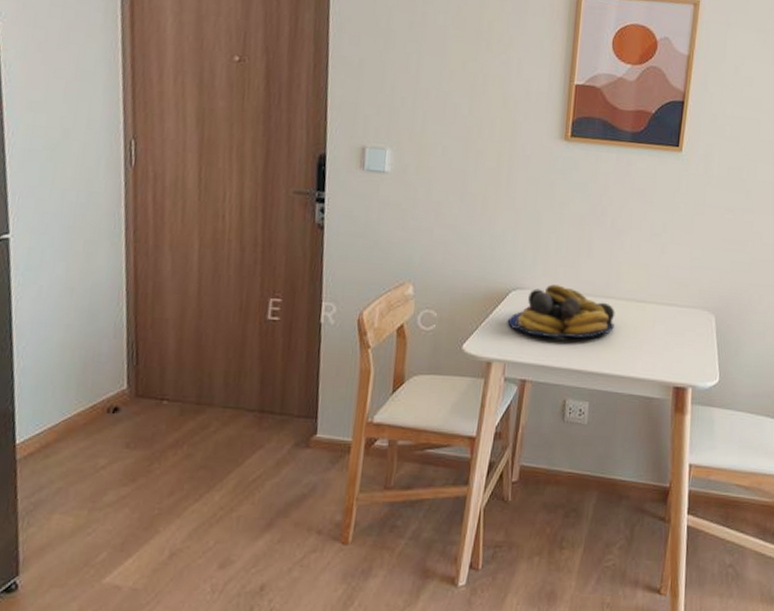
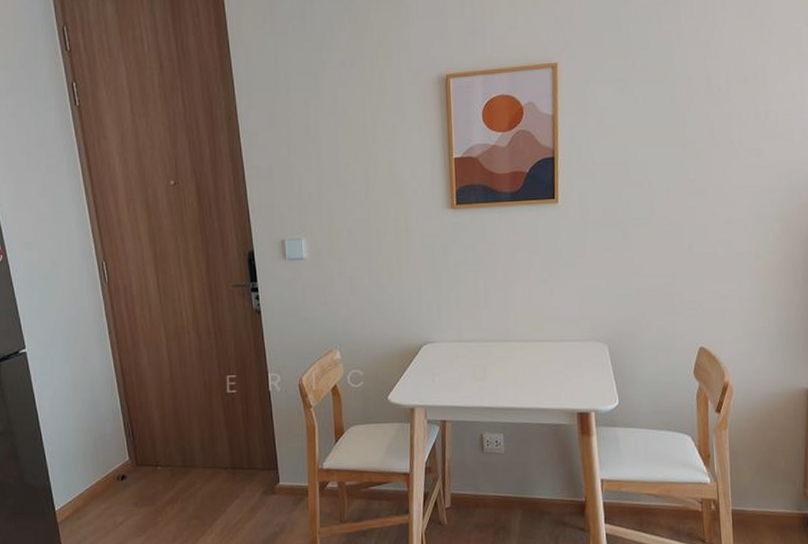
fruit bowl: present [507,284,615,339] -> none [423,335,517,382]

